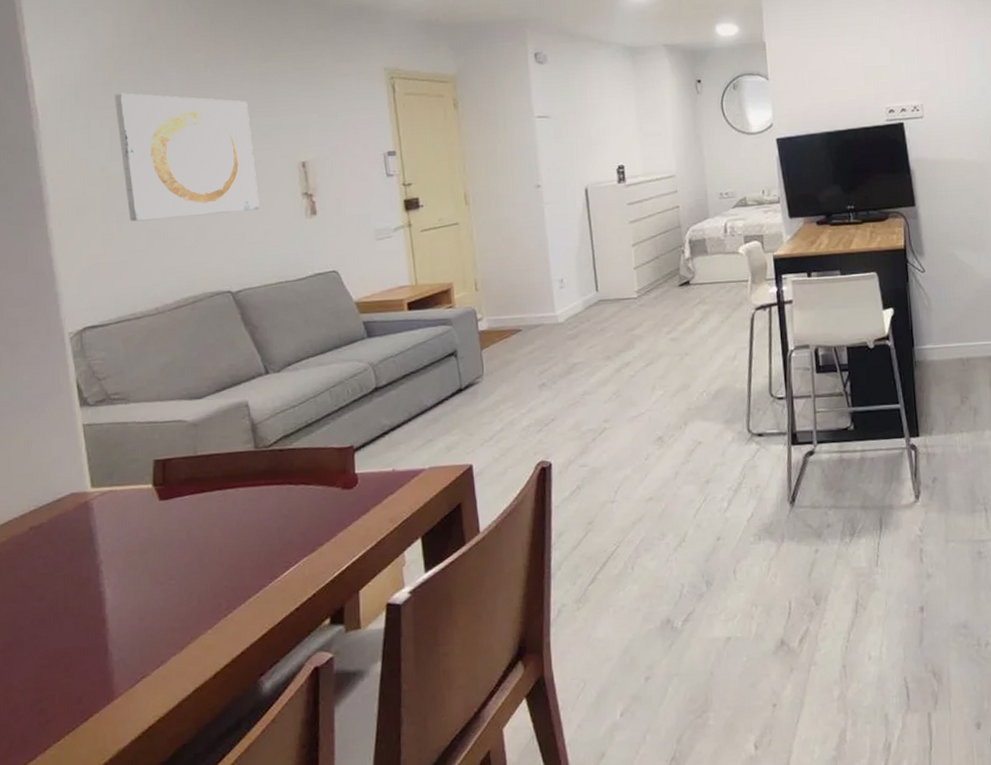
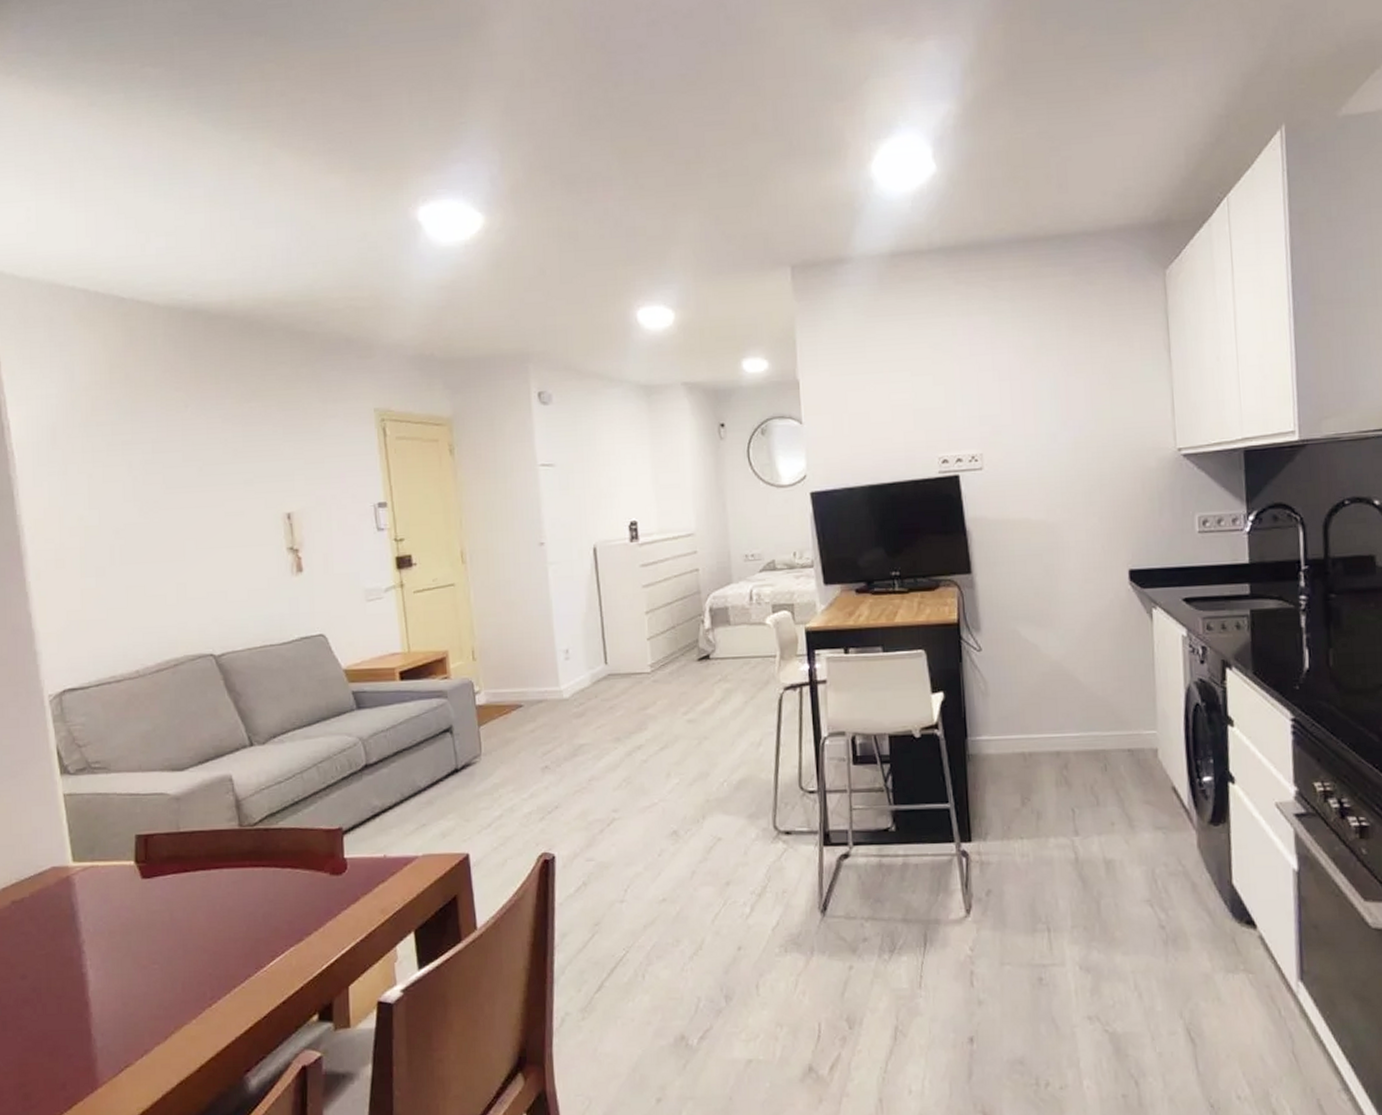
wall art: present [114,93,259,222] -> none [91,435,243,576]

